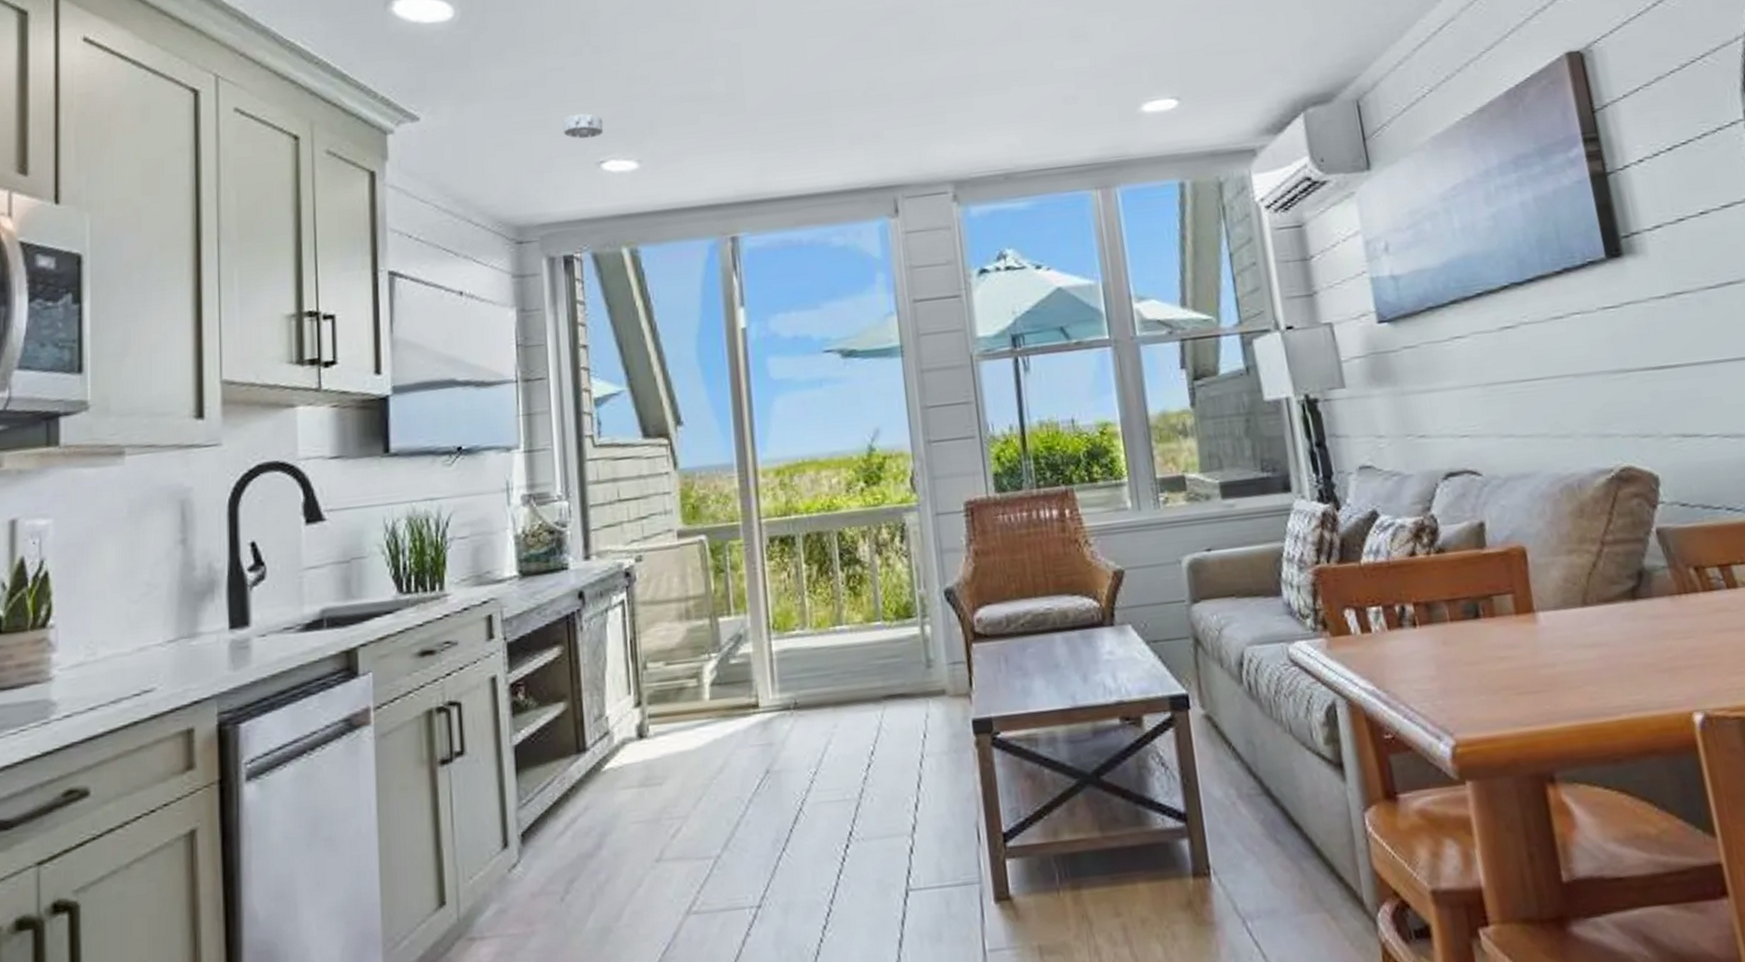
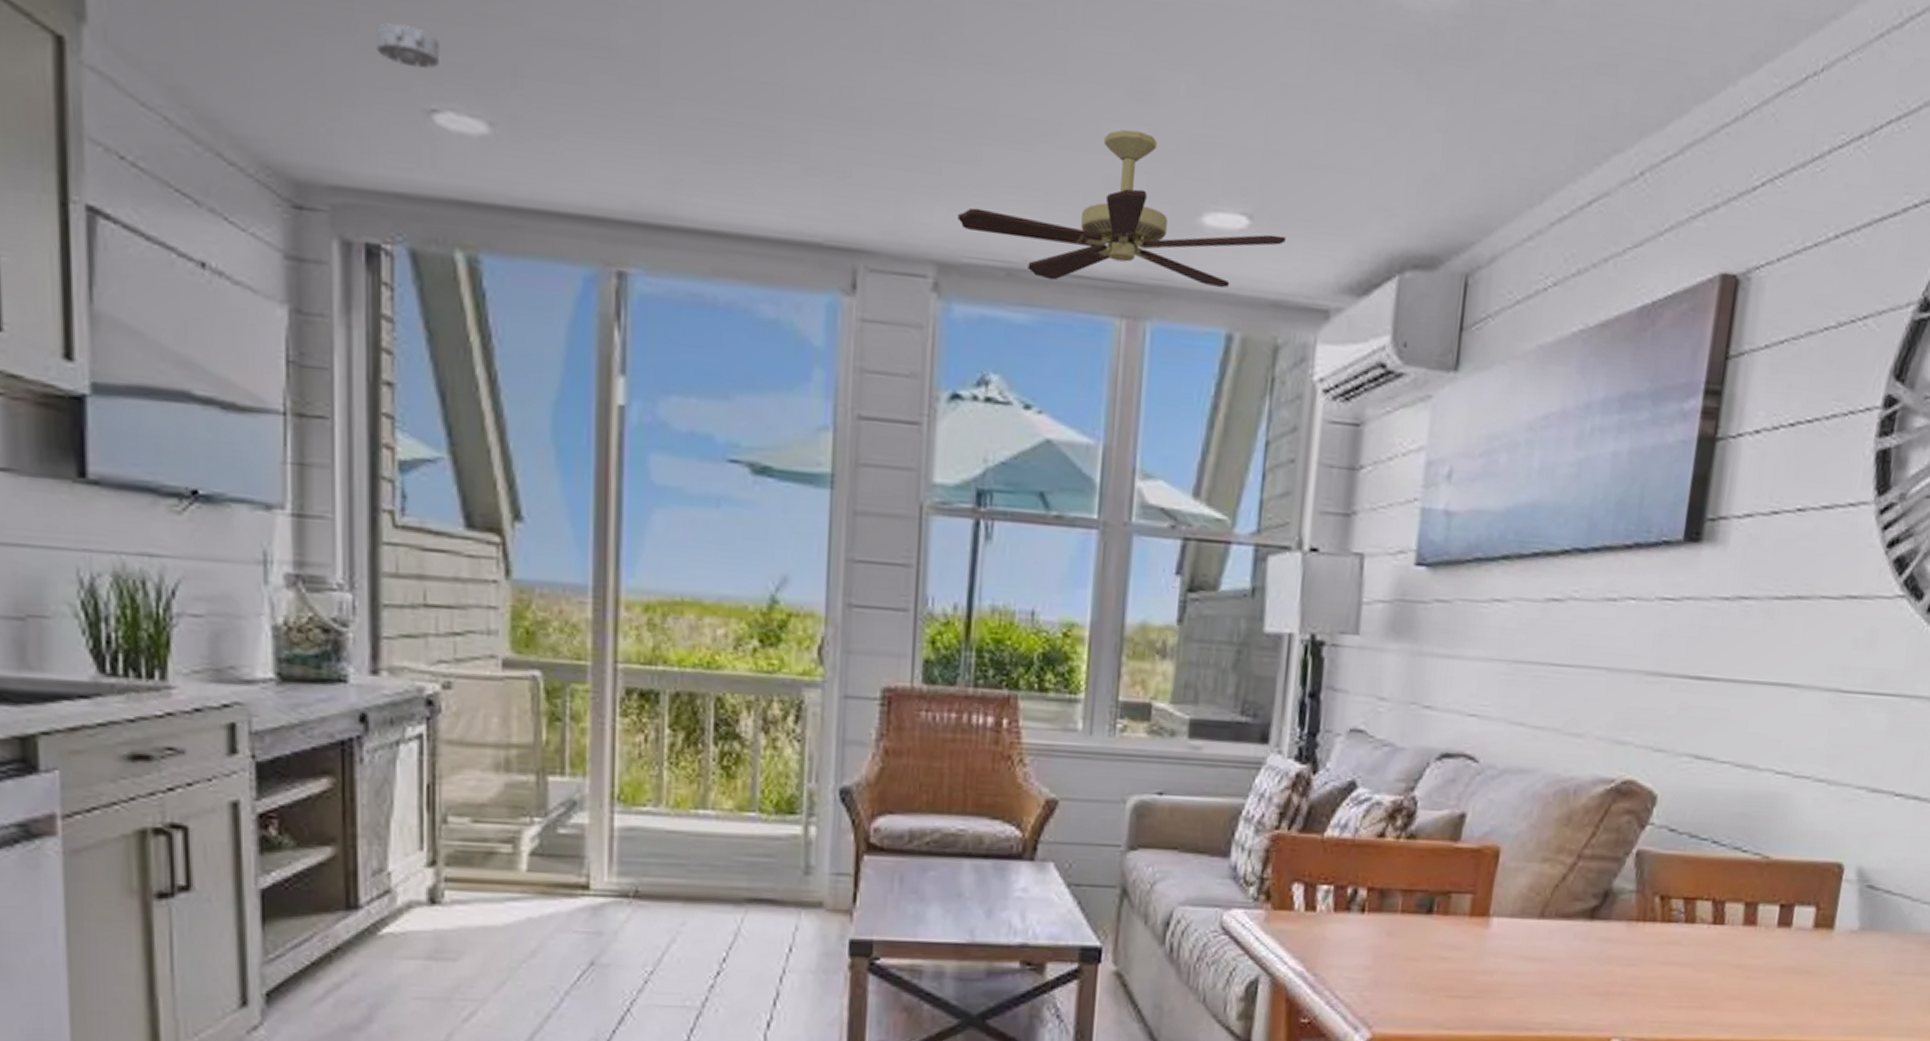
ceiling fan: none [963,61,1209,175] -> present [958,130,1286,289]

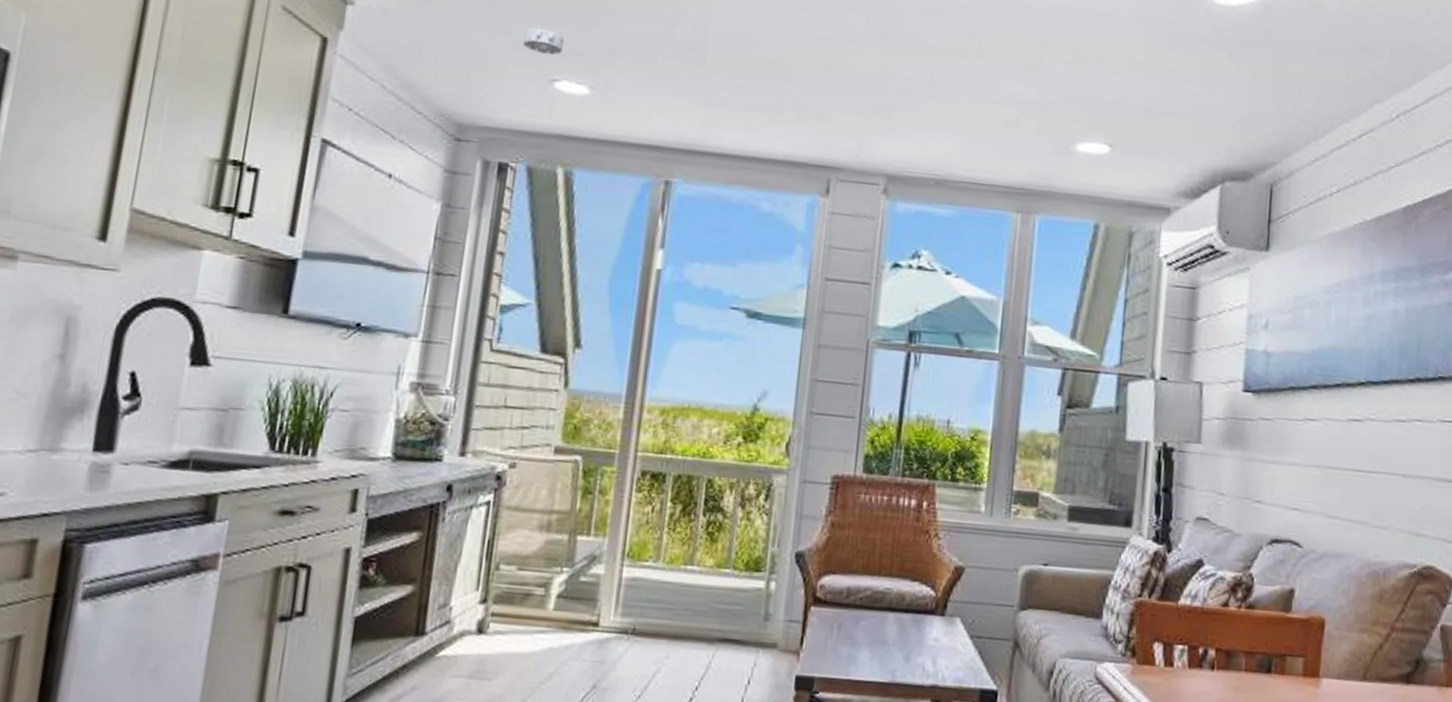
ceiling fan: present [958,130,1286,289] -> none [902,89,1137,193]

